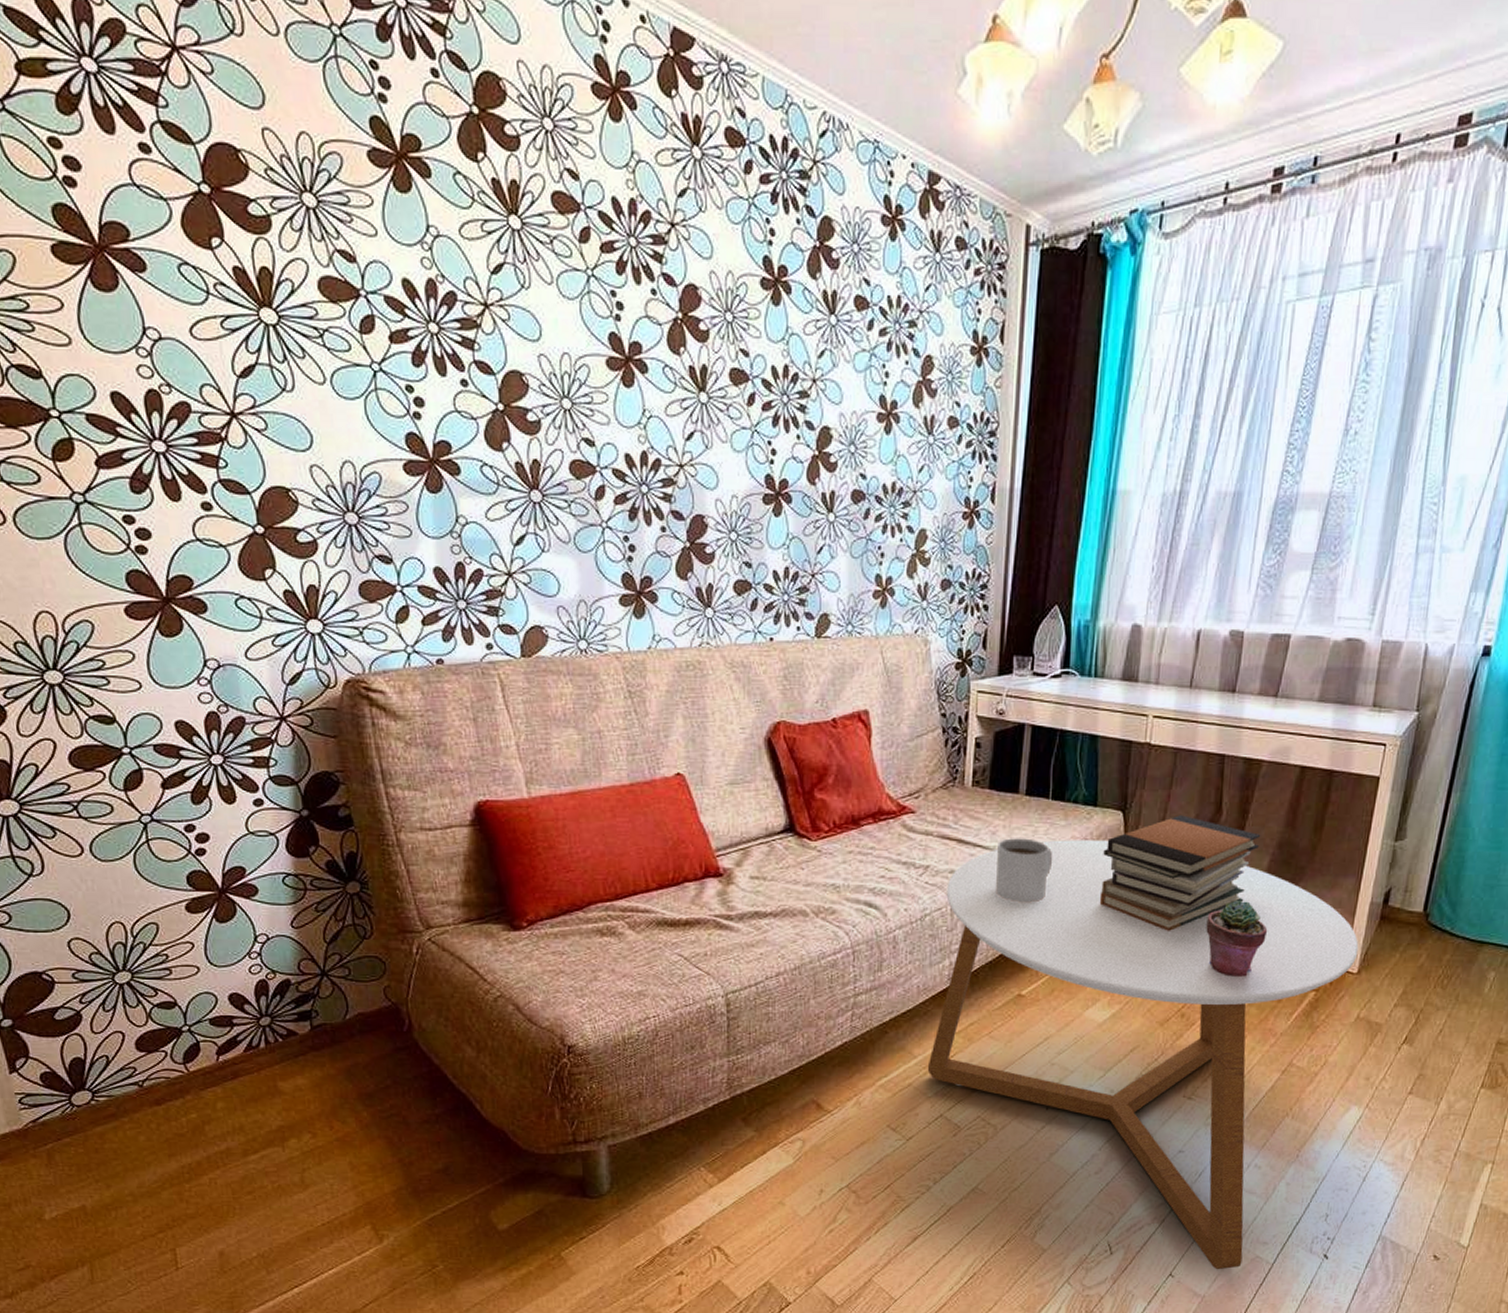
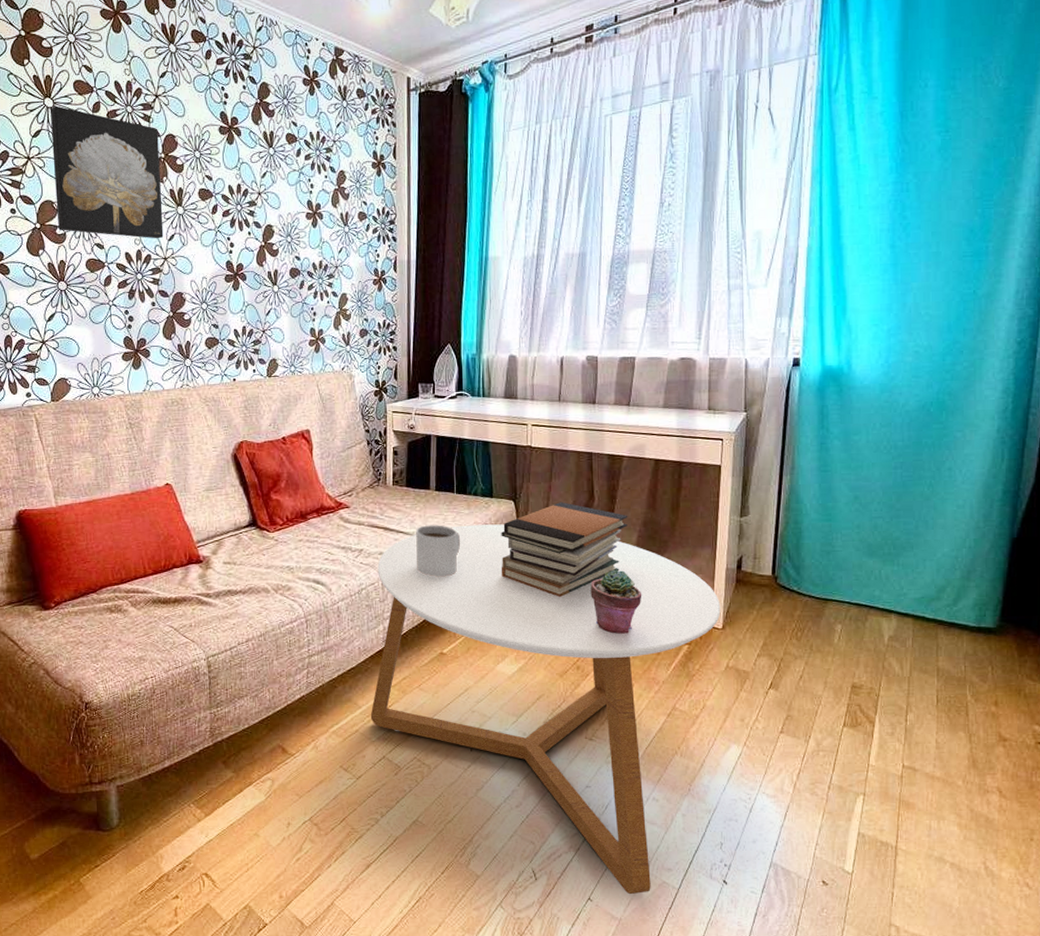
wall art: none [516,227,679,437] -> present [50,105,164,239]

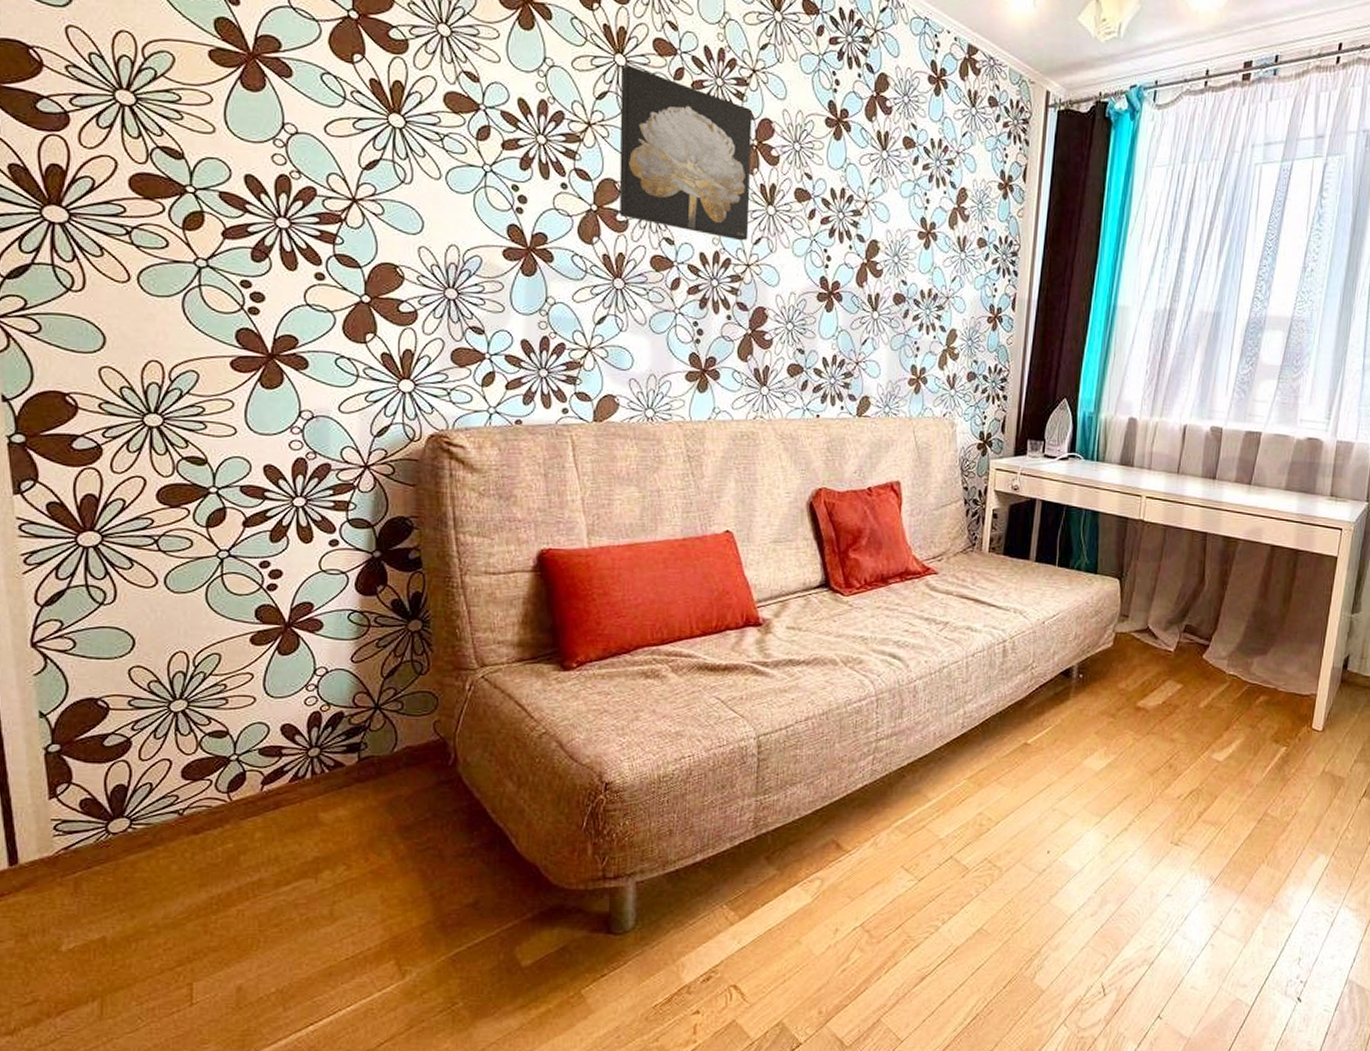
coffee table: present [370,524,721,895] -> none [940,602,1323,1012]
mug: present [415,525,461,577] -> none [1006,599,1059,659]
book stack: present [501,502,628,597] -> none [1098,584,1238,688]
potted succulent: present [590,570,642,634] -> none [1191,662,1245,732]

